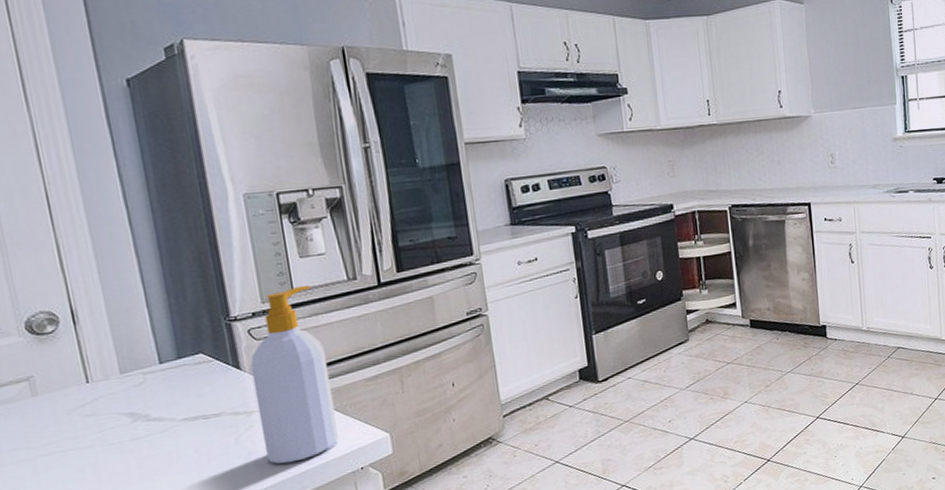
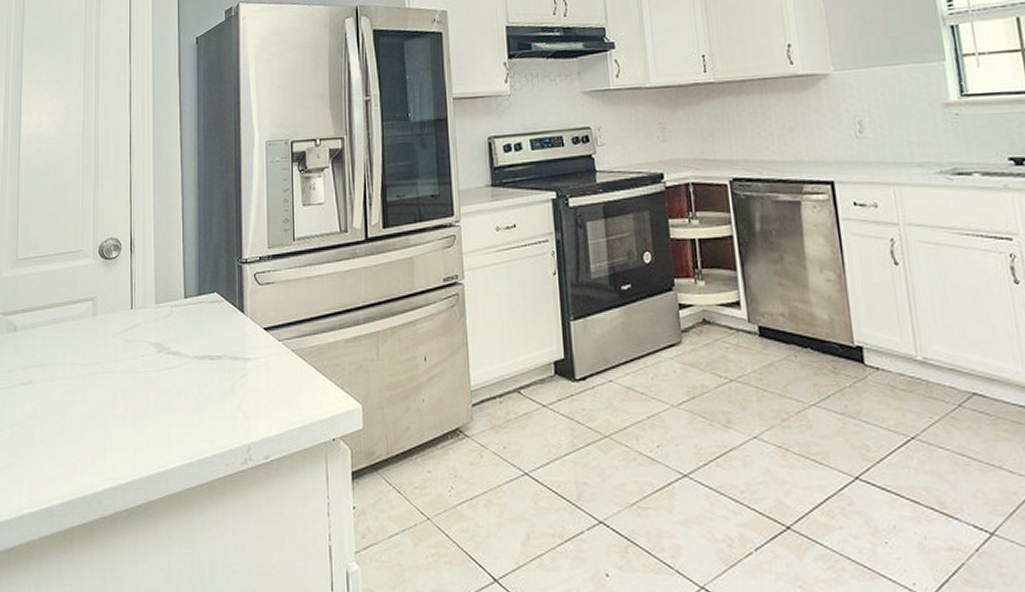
soap bottle: present [250,286,340,464] -> none [252,235,317,420]

